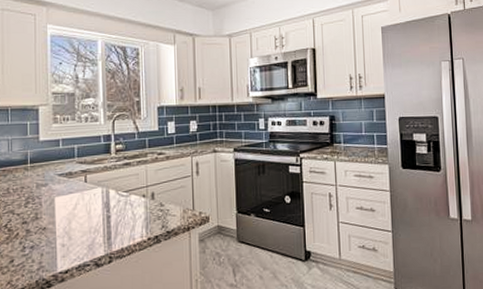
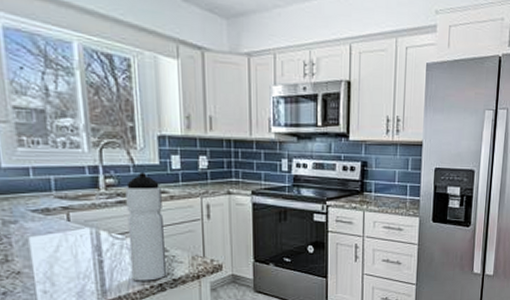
water bottle: none [131,138,162,234] -> present [125,173,167,281]

